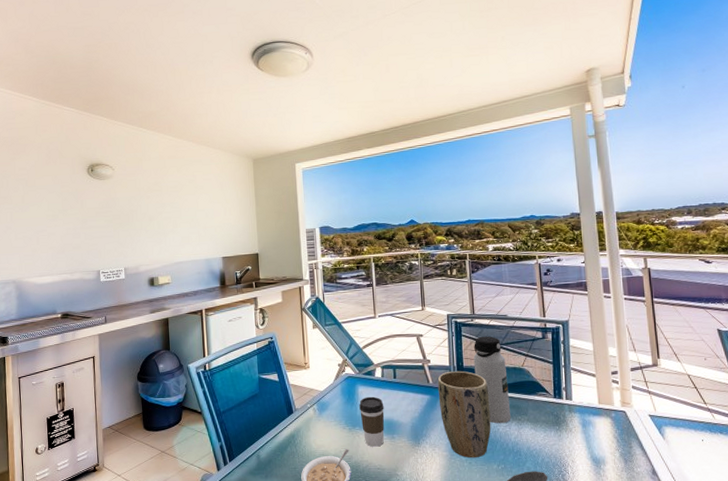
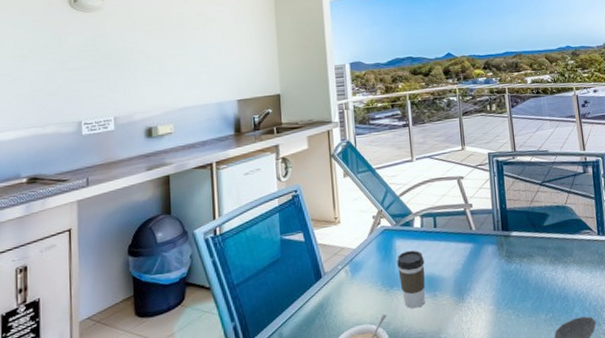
plant pot: present [437,371,491,458] -> none [480,213,538,310]
water bottle: present [473,336,511,424] -> none [516,174,557,269]

